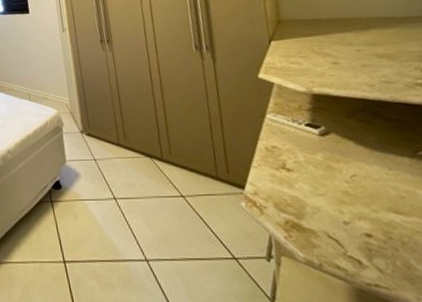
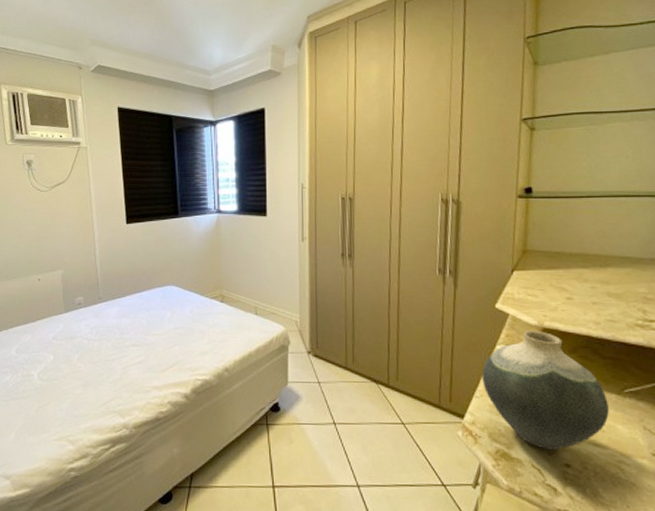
vase: none [255,97,406,219] -> present [482,331,610,450]

